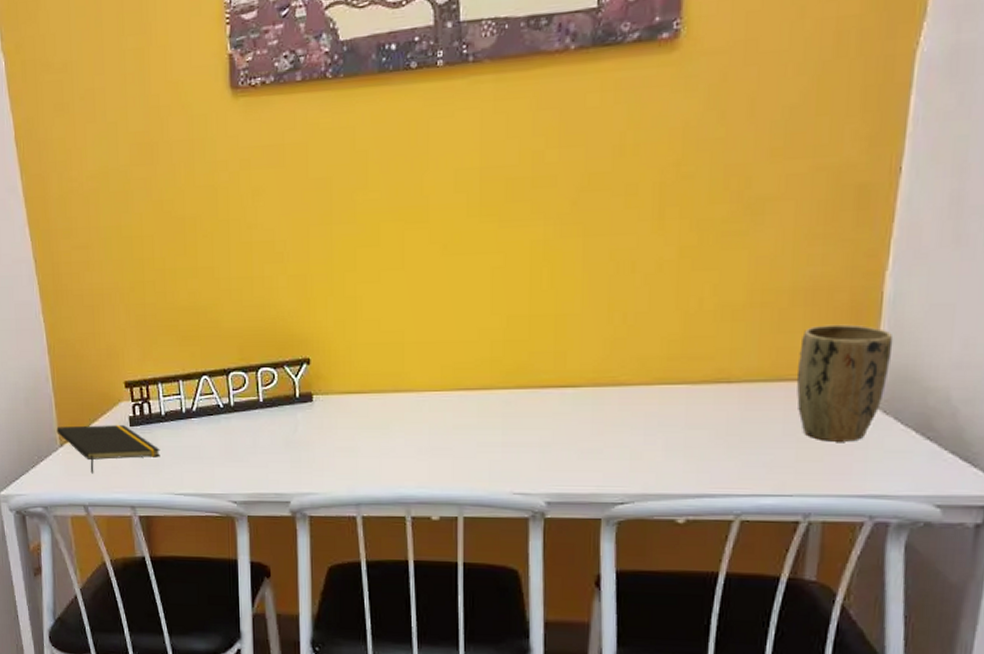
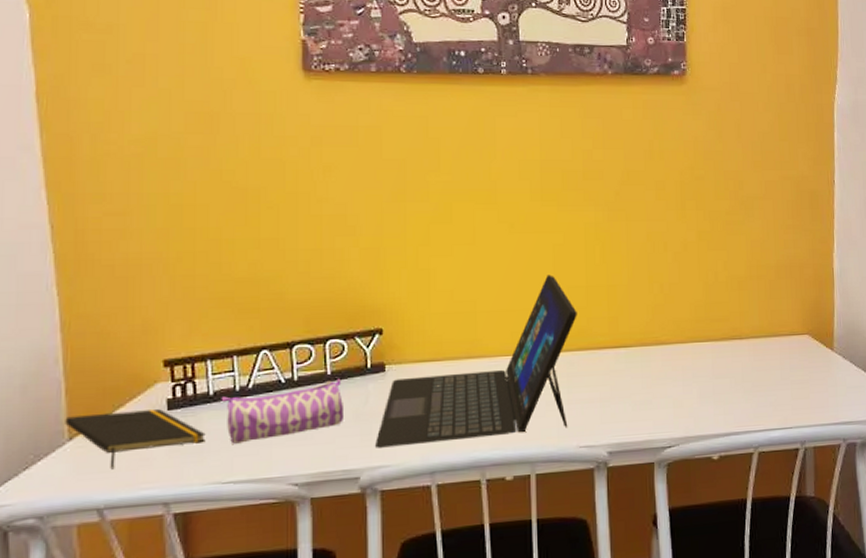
pencil case: none [171,406,275,461] -> present [221,378,343,444]
laptop: none [303,302,517,476] -> present [374,275,577,448]
plant pot: present [796,324,894,442] -> none [785,292,844,382]

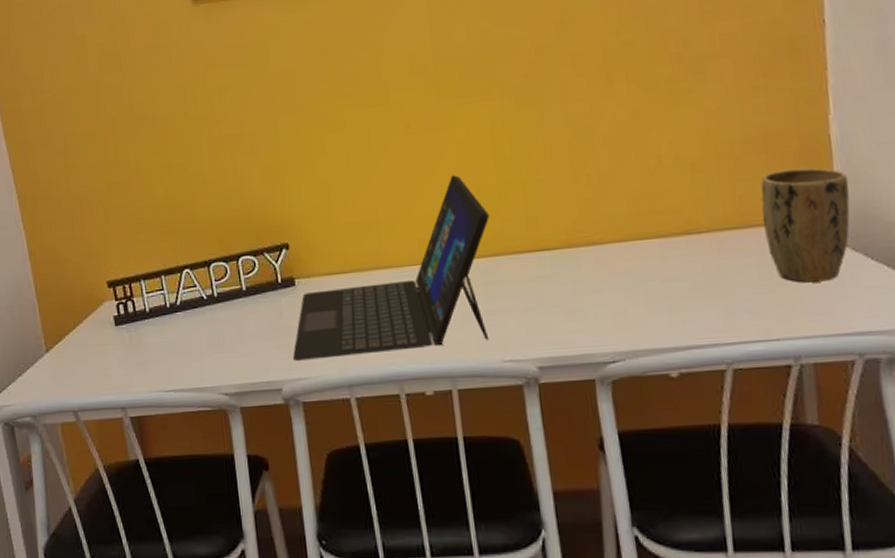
notepad: present [65,408,206,470] -> none [41,324,148,378]
pencil case: present [221,378,343,444] -> none [155,293,262,356]
plant pot: none [785,292,844,382] -> present [761,168,850,283]

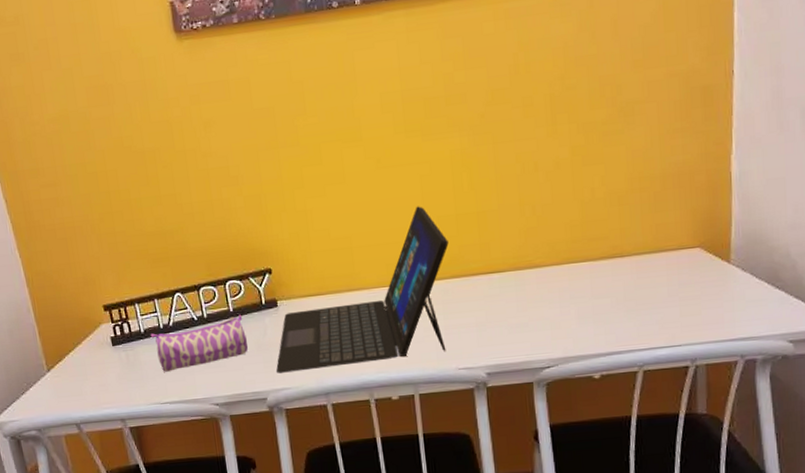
pencil case: none [155,293,262,356] -> present [150,314,248,372]
plant pot: present [761,168,850,283] -> none [673,200,743,298]

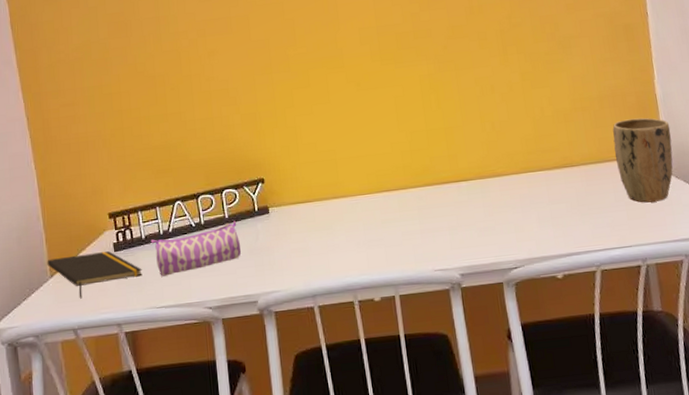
notepad: none [42,345,144,394] -> present [47,251,142,299]
laptop: present [275,206,449,373] -> none [266,122,423,277]
plant pot: none [673,200,743,298] -> present [612,118,673,203]

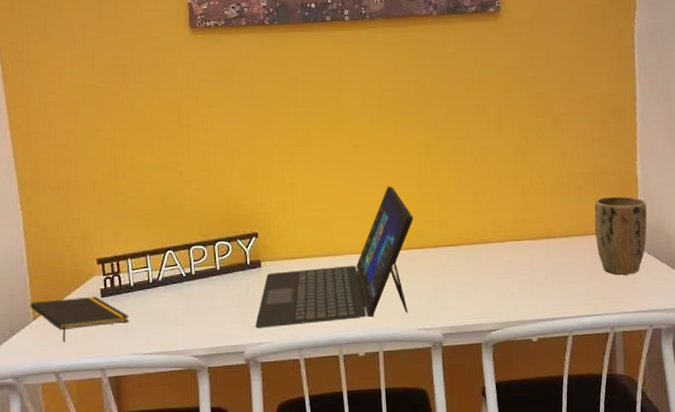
pencil case: present [150,220,241,277] -> none [139,272,230,324]
laptop: none [266,122,423,277] -> present [254,186,413,329]

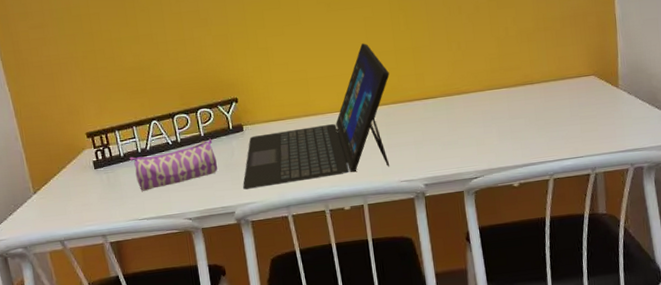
notepad: present [30,296,129,343] -> none [29,168,123,213]
pencil case: none [139,272,230,324] -> present [129,138,217,191]
plant pot: present [594,196,647,275] -> none [572,37,627,117]

